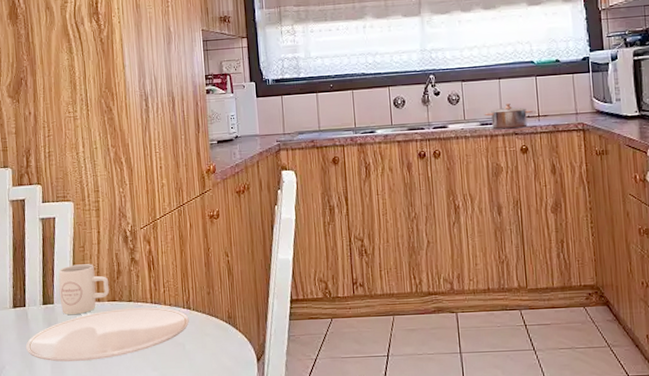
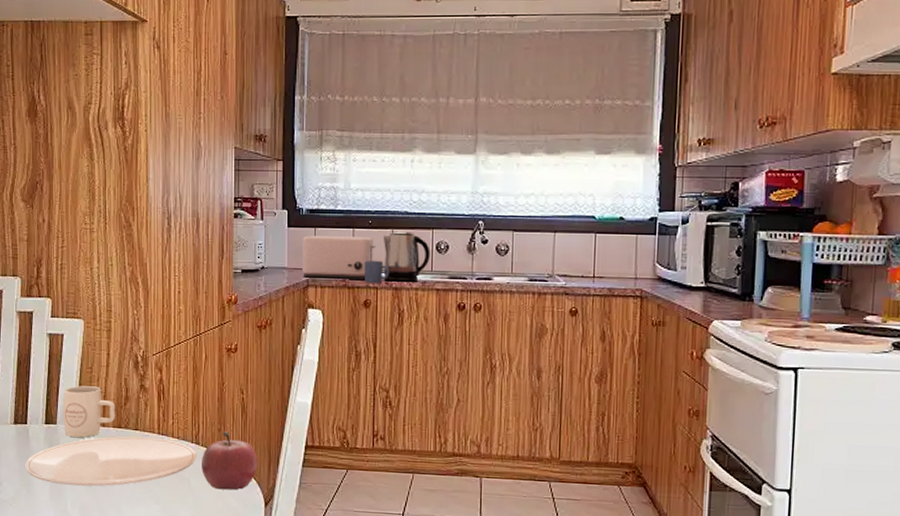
fruit: none [194,294,248,351] -> present [202,431,258,490]
toaster: none [271,99,339,143] -> present [303,236,376,281]
mug: none [329,120,354,143] -> present [364,260,390,285]
kettle: none [344,91,389,139] -> present [383,231,430,282]
cooking pot: present [484,103,534,130] -> none [533,259,589,288]

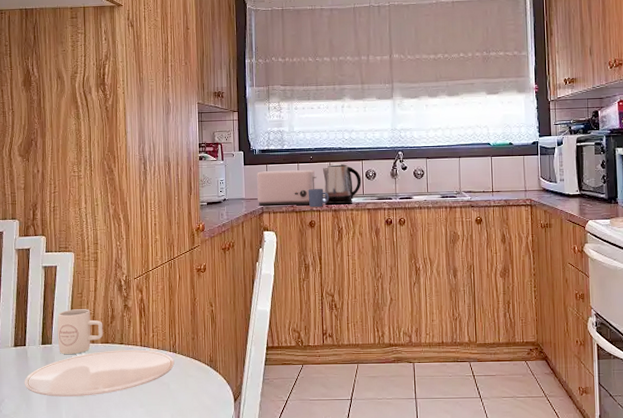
fruit: present [202,431,258,490] -> none [179,340,227,390]

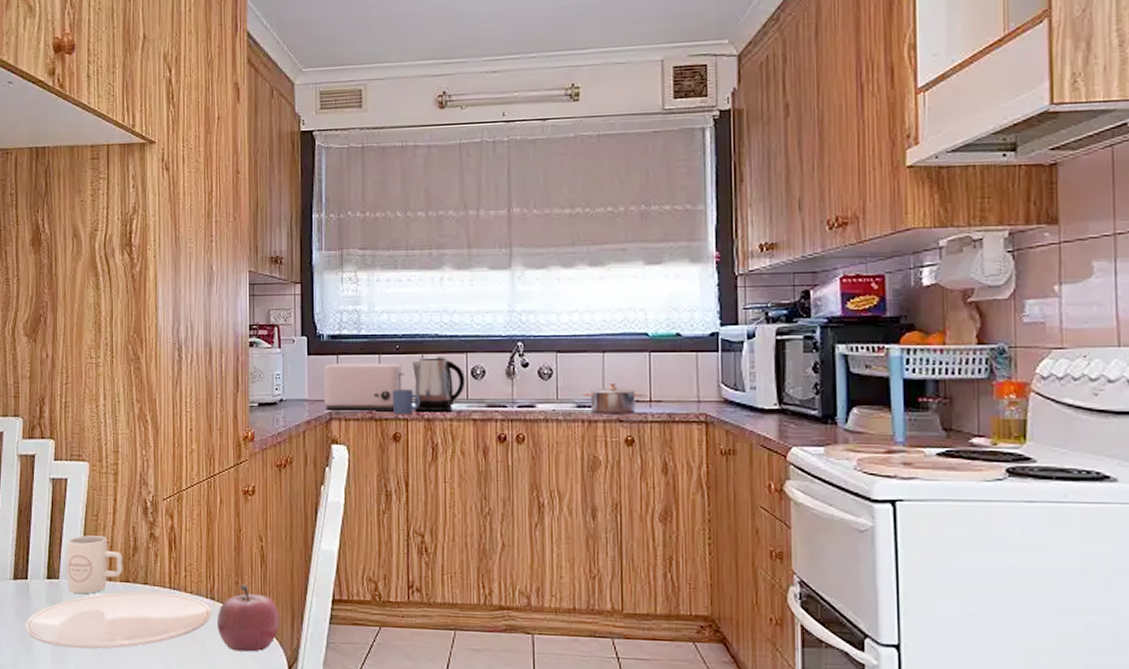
fruit: none [179,340,227,390] -> present [217,584,280,652]
cooking pot: none [445,179,489,202] -> present [581,382,645,414]

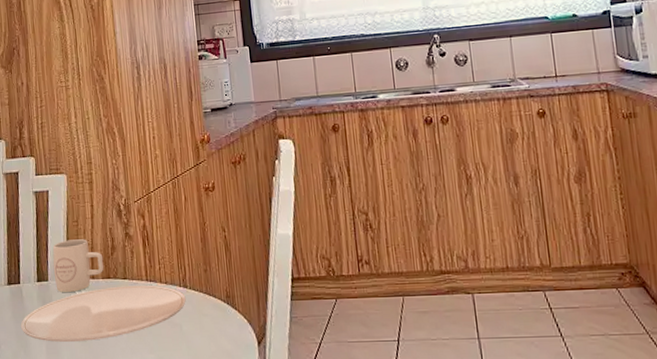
fruit: present [217,584,280,652] -> none [191,272,247,332]
toaster: present [324,363,404,412] -> none [266,63,337,110]
mug: present [392,388,421,416] -> none [327,84,354,110]
kettle: present [412,356,465,412] -> none [342,53,392,104]
cooking pot: present [581,382,645,414] -> none [495,62,551,92]

